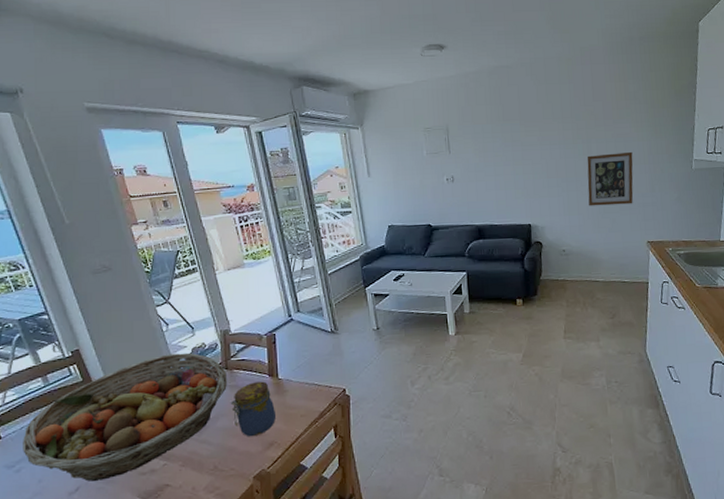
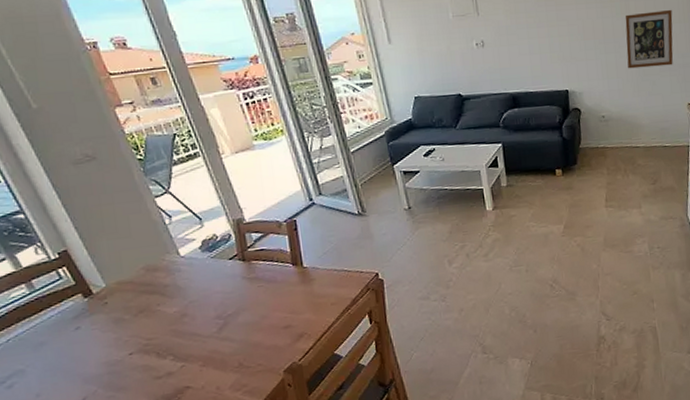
fruit basket: present [23,352,228,481] -> none [11,245,247,391]
jar: present [230,381,277,437] -> none [251,271,305,331]

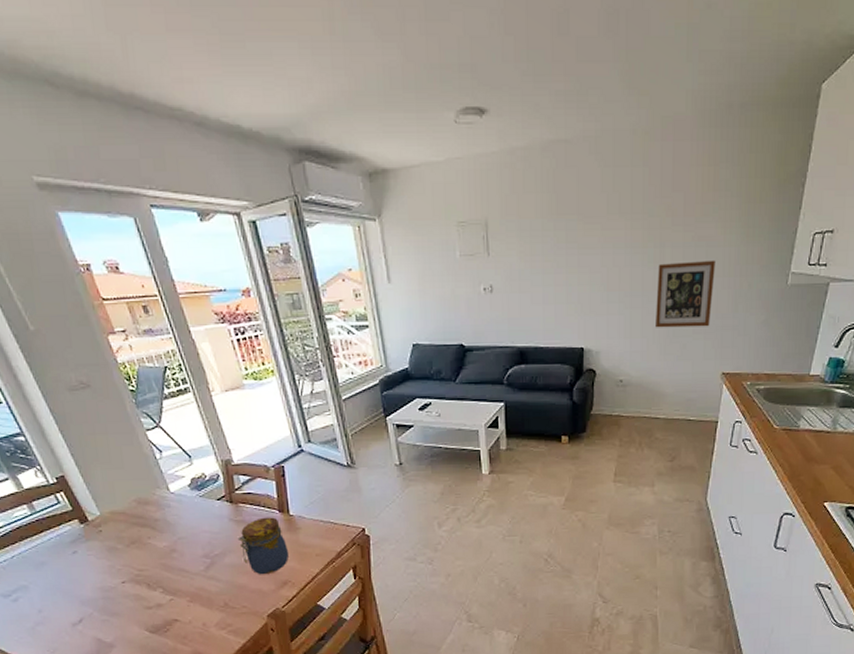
jar: none [251,271,305,331] -> present [237,517,290,575]

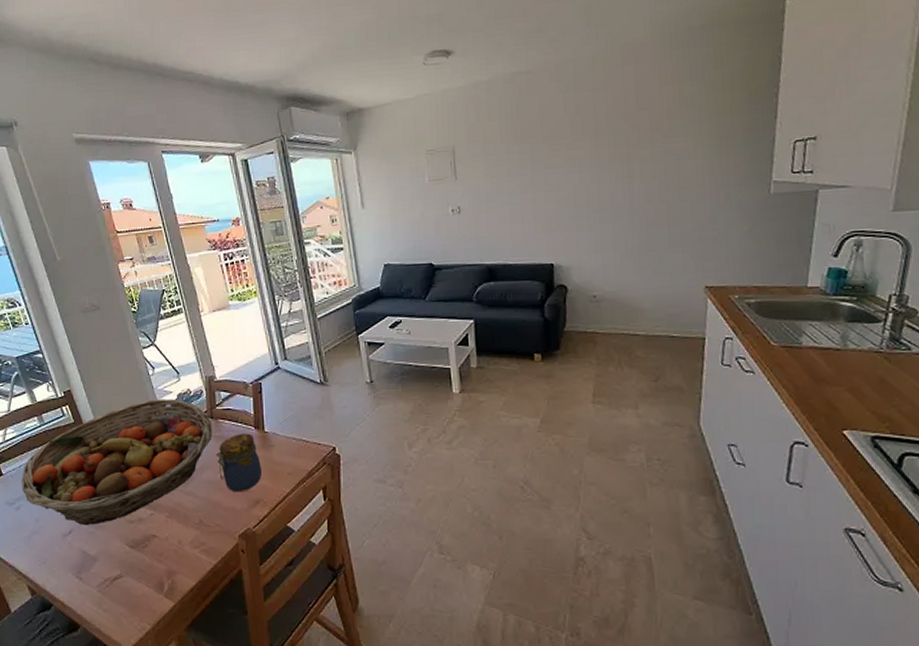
fruit basket: none [15,483,234,613] -> present [21,398,213,525]
wall art: present [655,260,716,328] -> none [626,172,689,242]

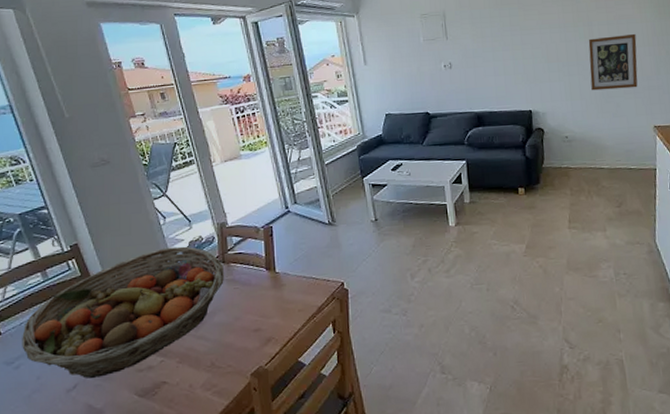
jar: present [215,433,263,493] -> none [227,275,274,333]
wall art: none [626,172,689,242] -> present [588,33,638,91]

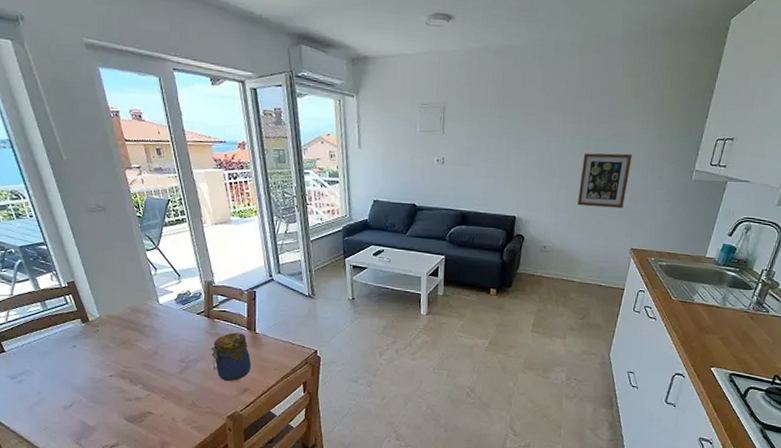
fruit basket: present [22,246,225,378] -> none [24,296,209,400]
jar: none [227,275,274,333] -> present [210,332,252,382]

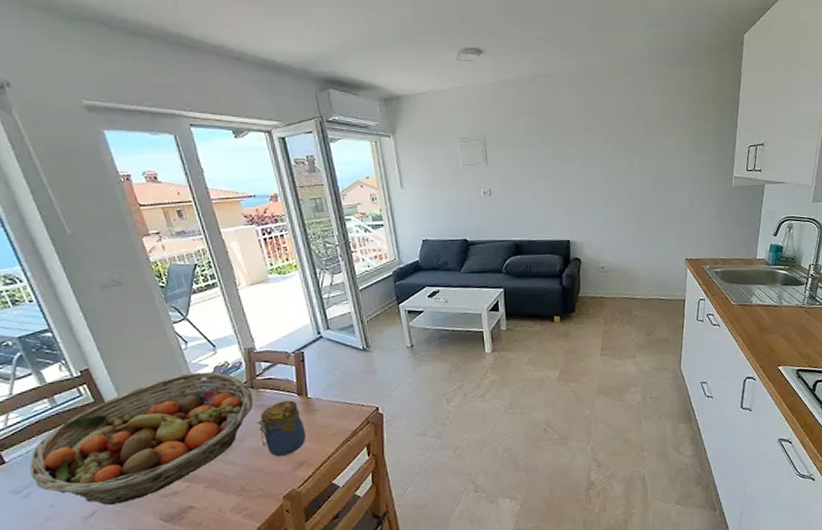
fruit basket: none [24,296,209,400] -> present [30,371,254,505]
wall art: present [577,153,632,209] -> none [627,167,674,223]

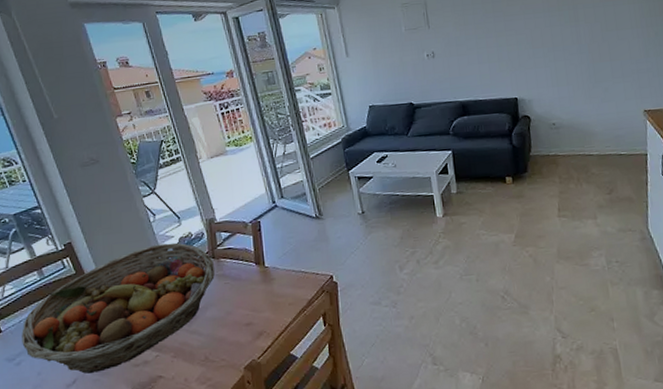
jar: present [257,400,307,457] -> none [218,269,265,327]

